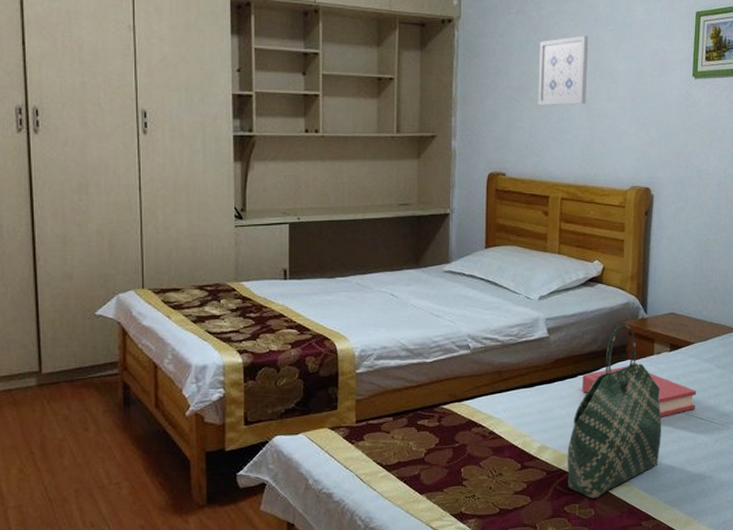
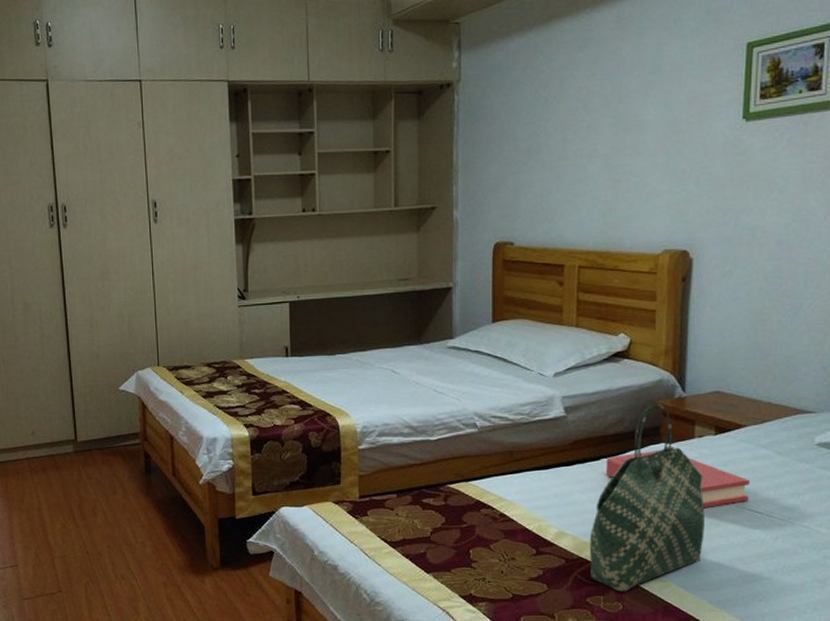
wall art: present [538,35,589,106] -> none [550,85,610,168]

